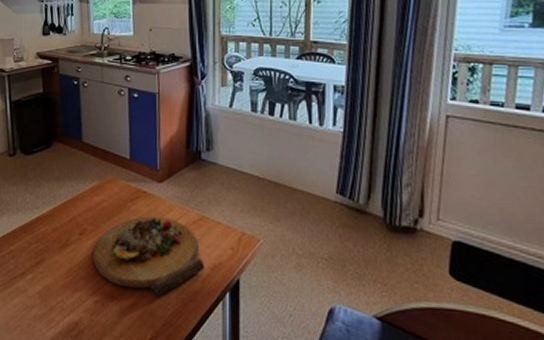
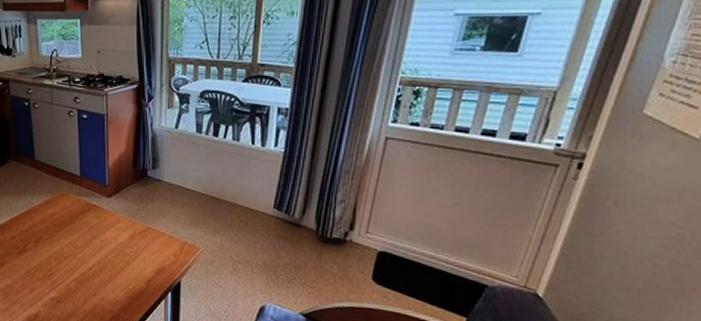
cutting board: present [92,216,206,296] -> none [47,227,150,294]

